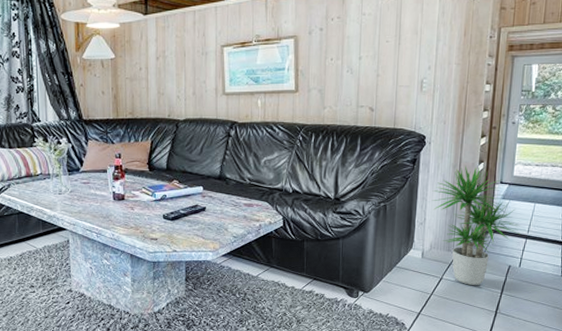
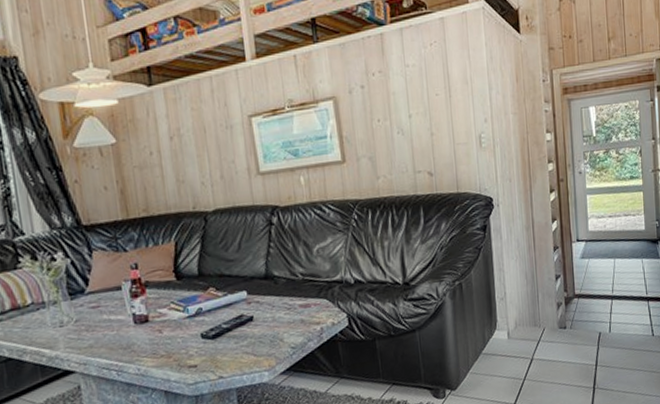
potted plant: present [431,165,520,285] -> none [508,225,605,362]

